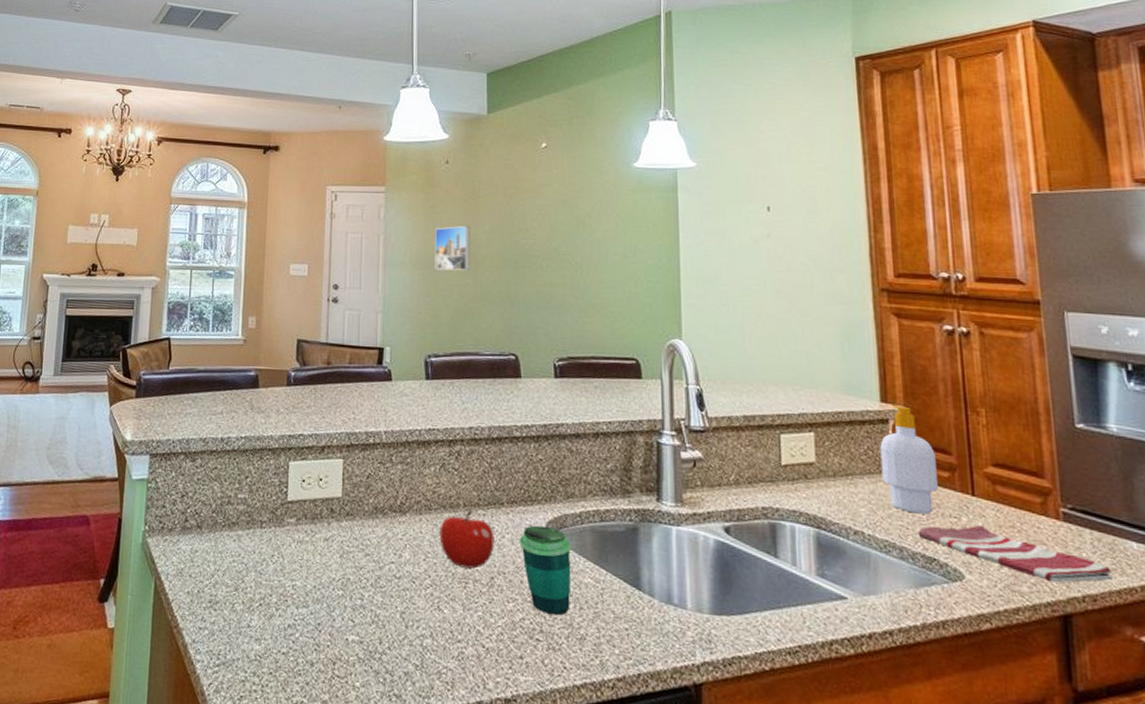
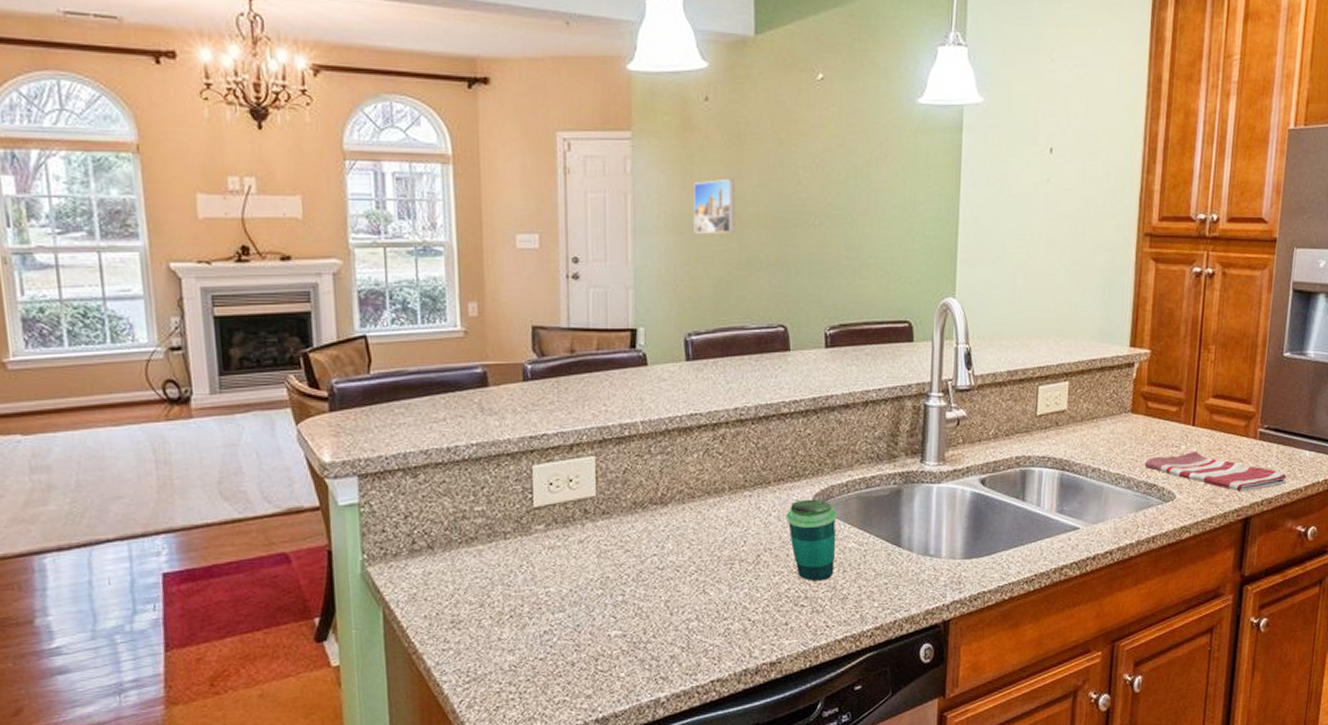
fruit: present [439,511,495,569] -> none [704,494,761,550]
soap bottle: present [880,405,938,515] -> none [1122,349,1169,447]

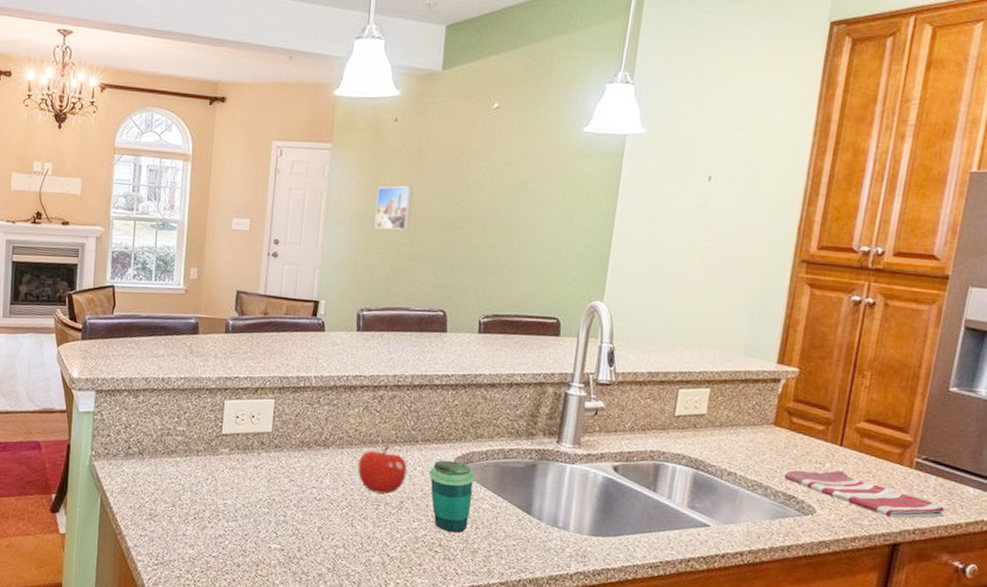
fruit: none [704,494,761,550] -> present [357,446,408,494]

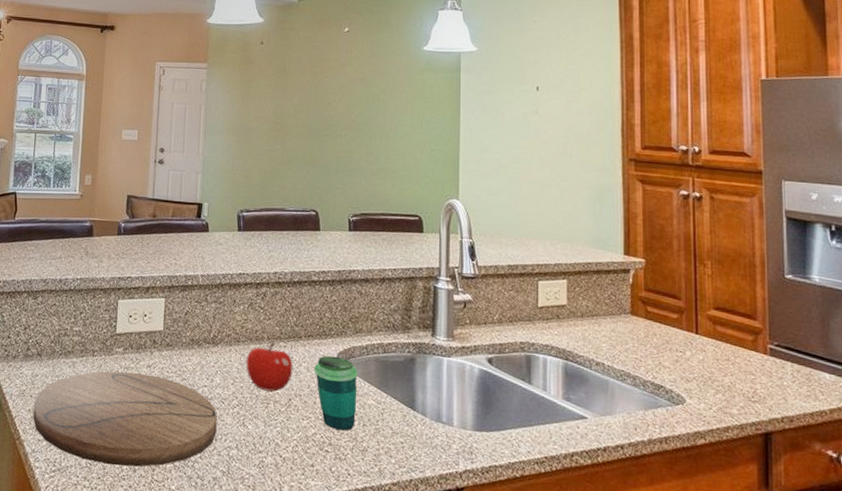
cutting board: none [135,471,325,563] -> present [33,371,217,467]
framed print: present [374,185,413,231] -> none [248,98,280,138]
dish towel: present [783,470,945,519] -> none [649,358,807,406]

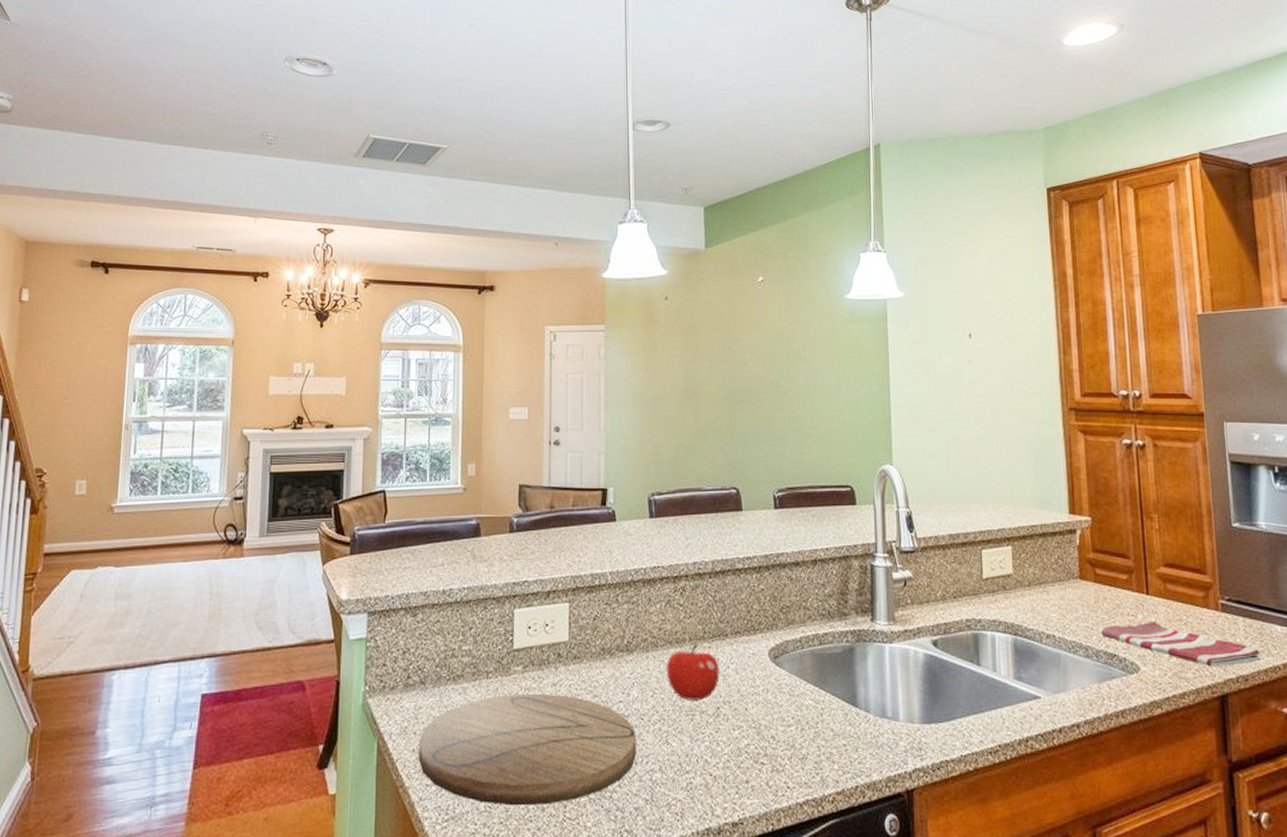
cup: present [314,355,358,431] -> none [743,653,793,738]
dish towel: none [649,358,807,406] -> present [1101,620,1261,667]

